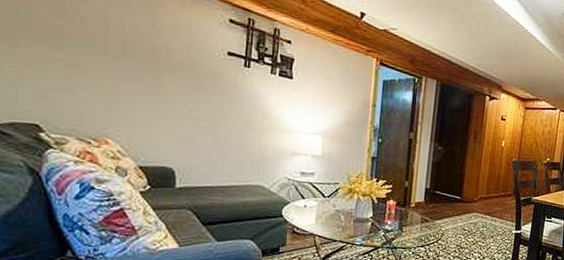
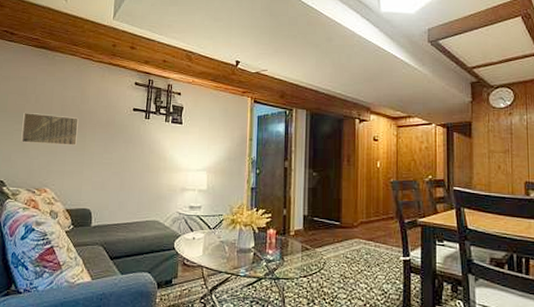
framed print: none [62,36,150,90] -> present [21,112,79,146]

